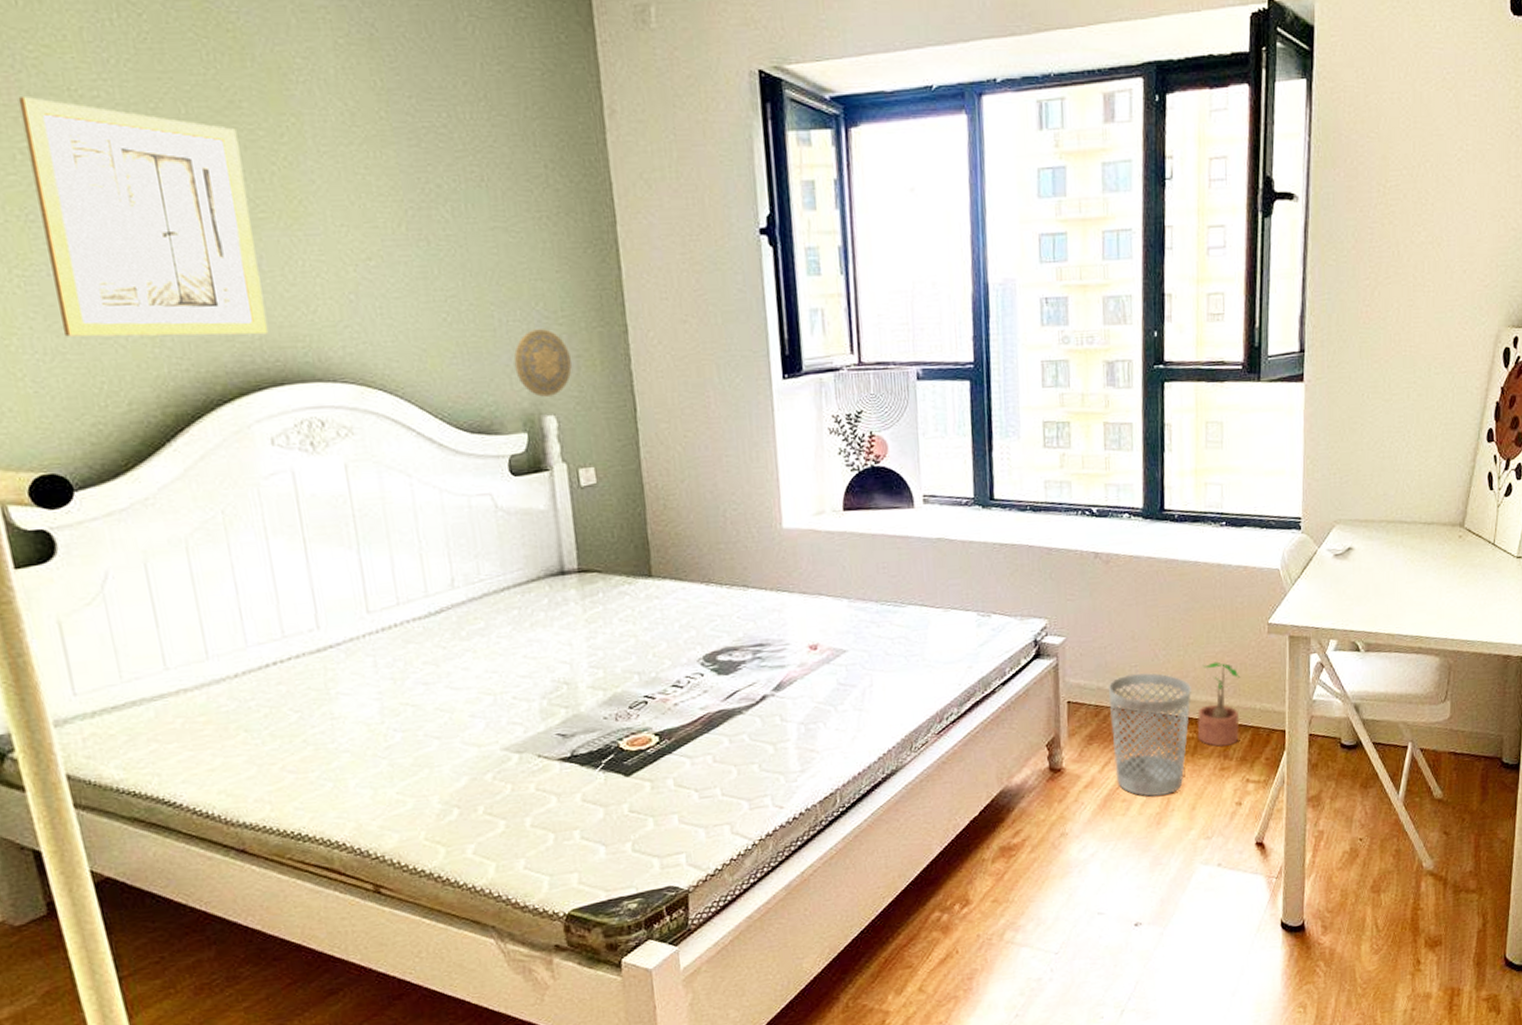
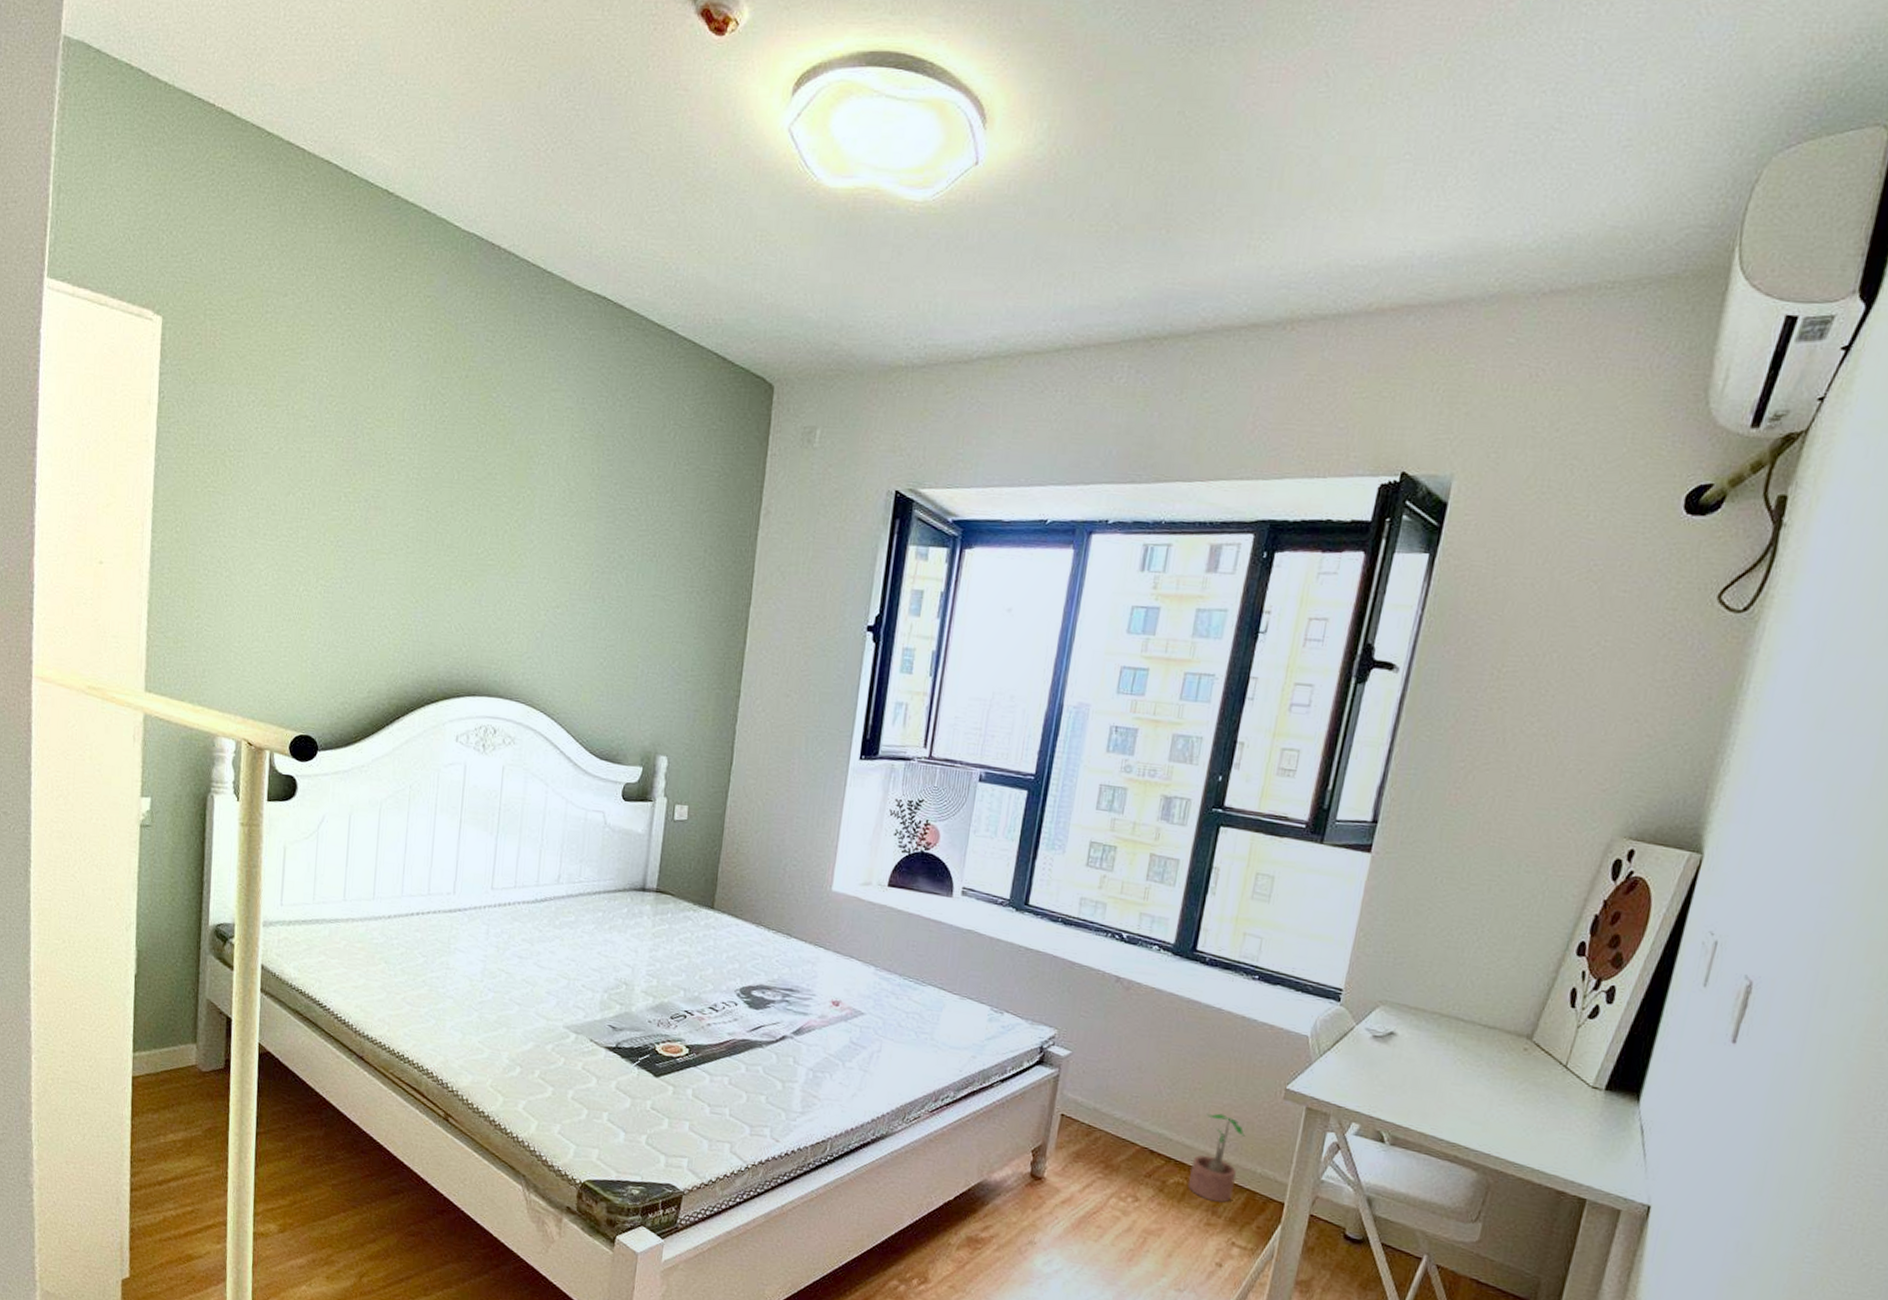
wall art: present [18,97,269,337] -> none [340,456,488,655]
decorative plate: present [514,329,572,397] -> none [645,683,690,740]
wastebasket: present [1108,672,1192,797] -> none [1095,1103,1191,1234]

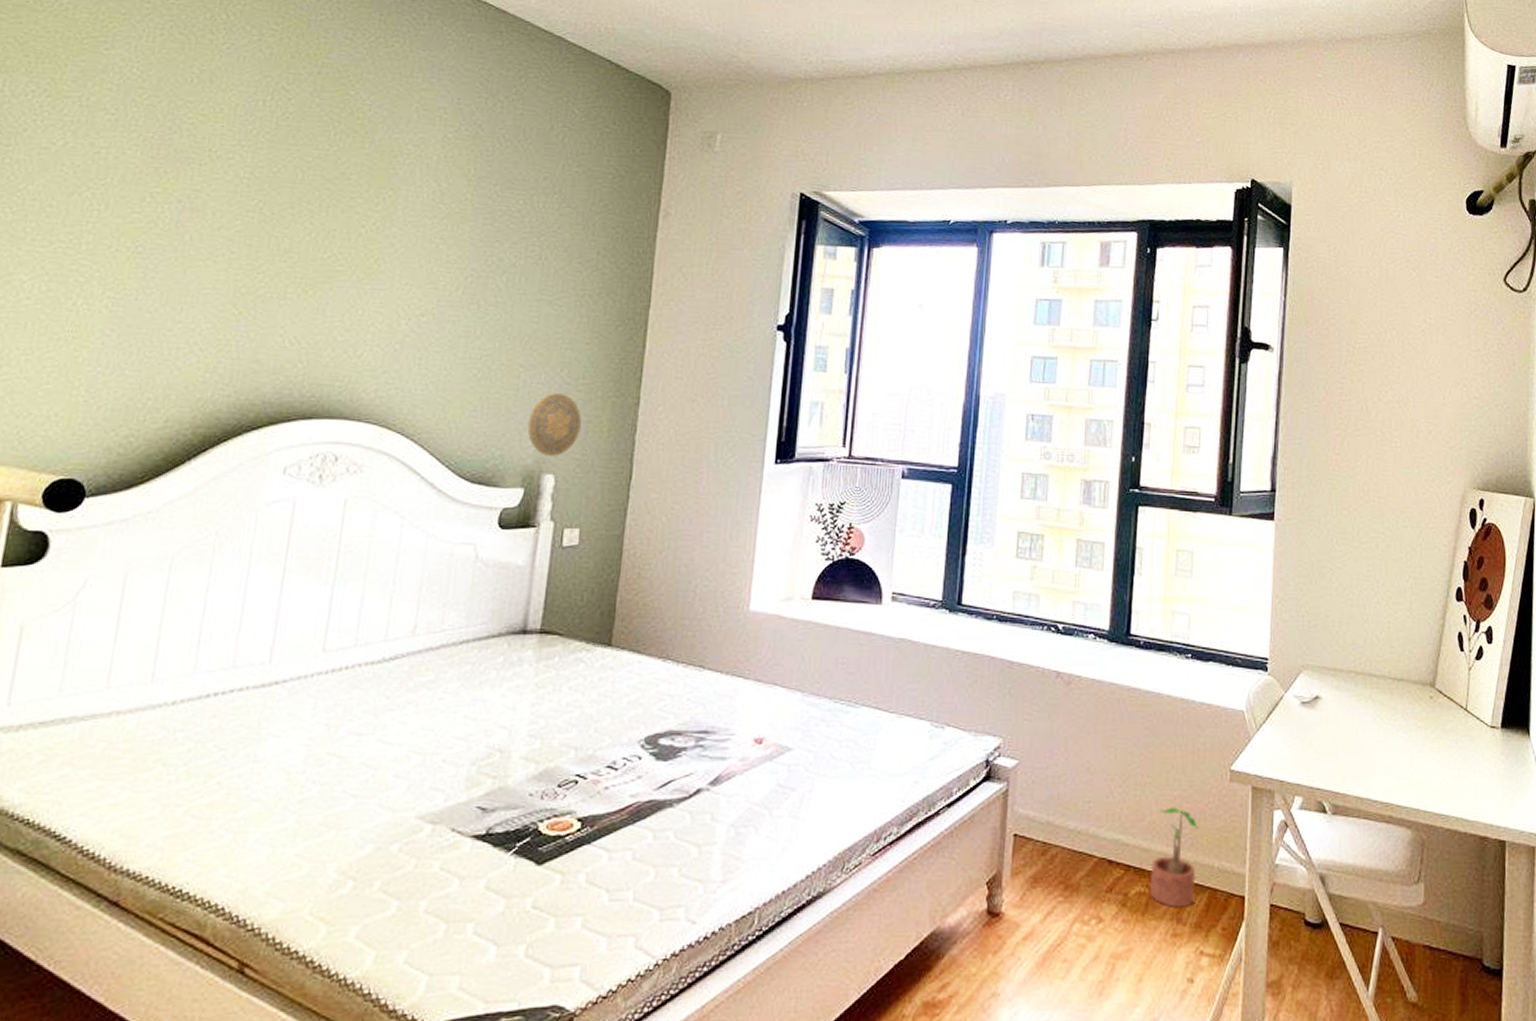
decorative plate: none [645,683,690,740] -> present [527,393,582,456]

